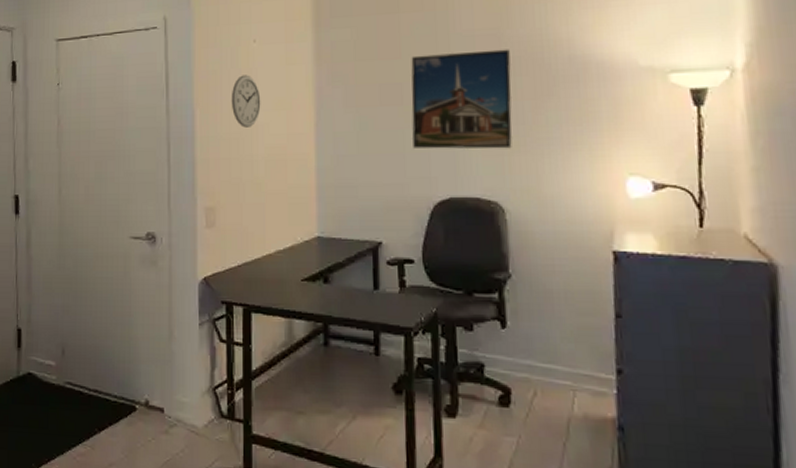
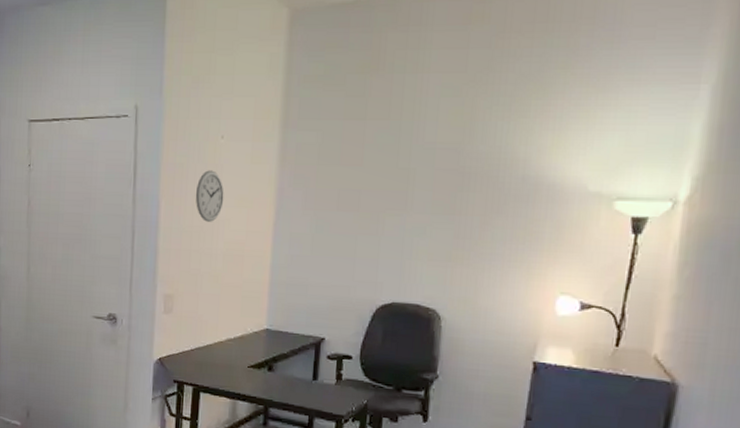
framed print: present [411,49,512,149] -> none [364,164,467,261]

